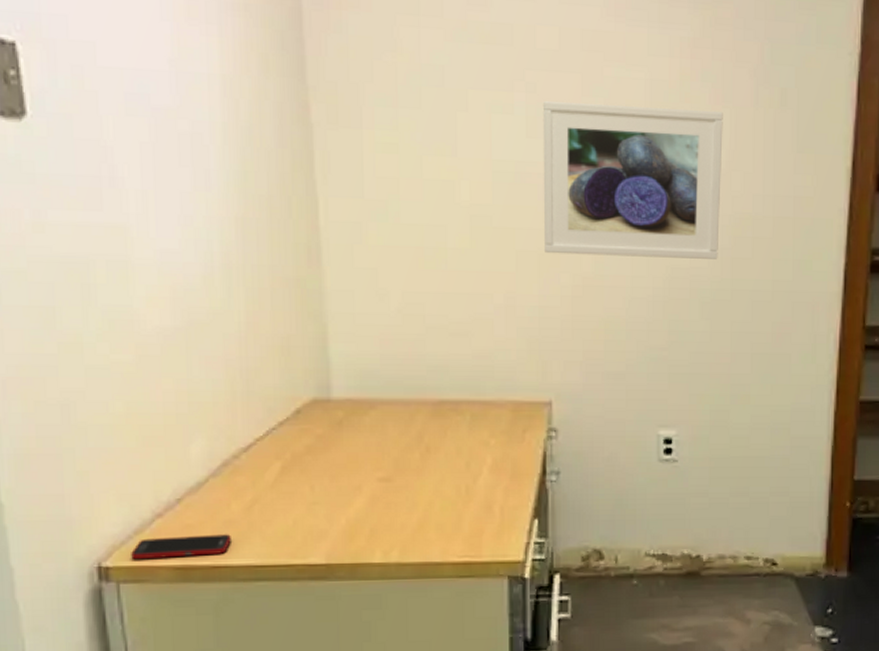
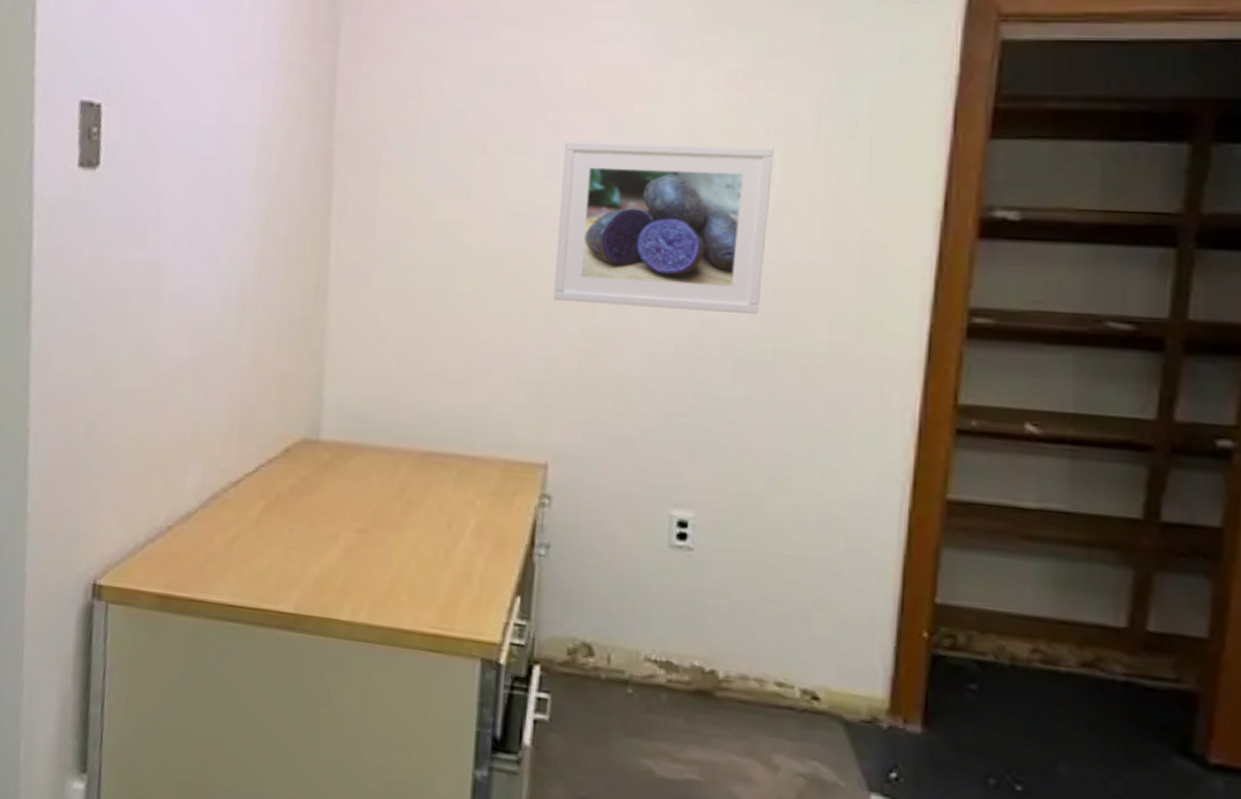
cell phone: present [131,534,231,560] -> none [122,562,210,588]

